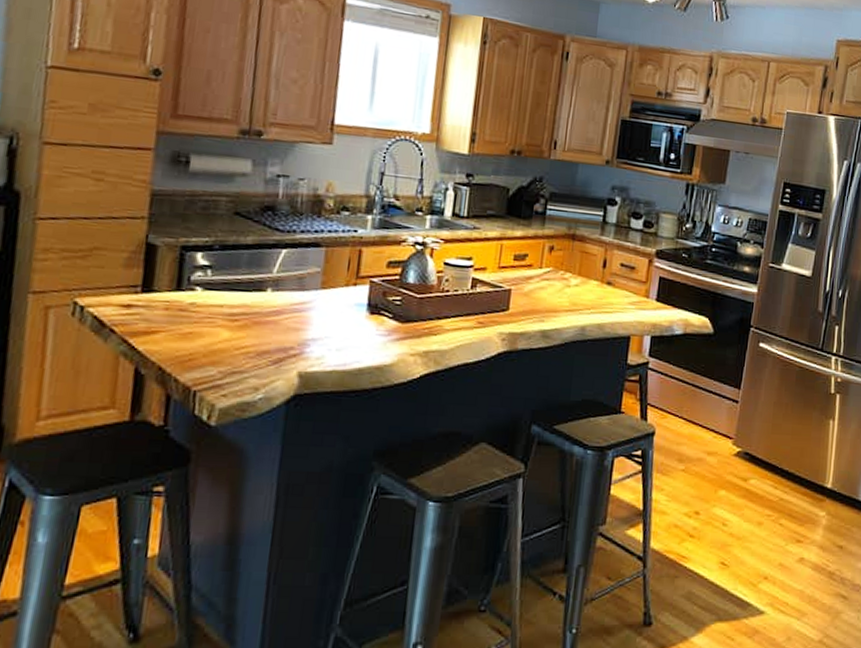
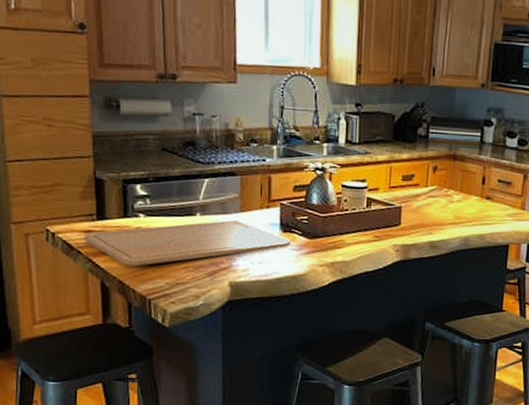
chopping board: none [120,298,378,350] -> present [83,220,290,266]

